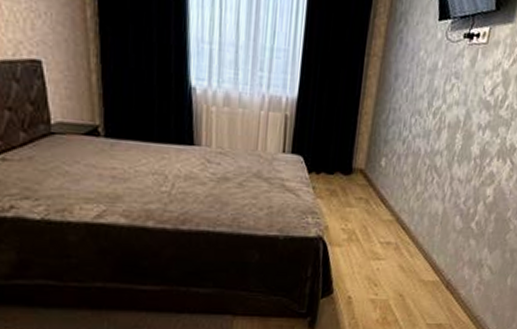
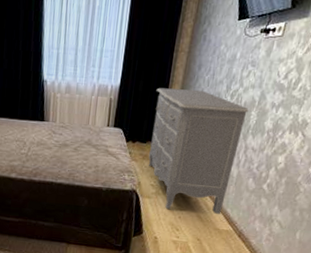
dresser: none [338,101,453,262] -> present [149,87,249,214]

